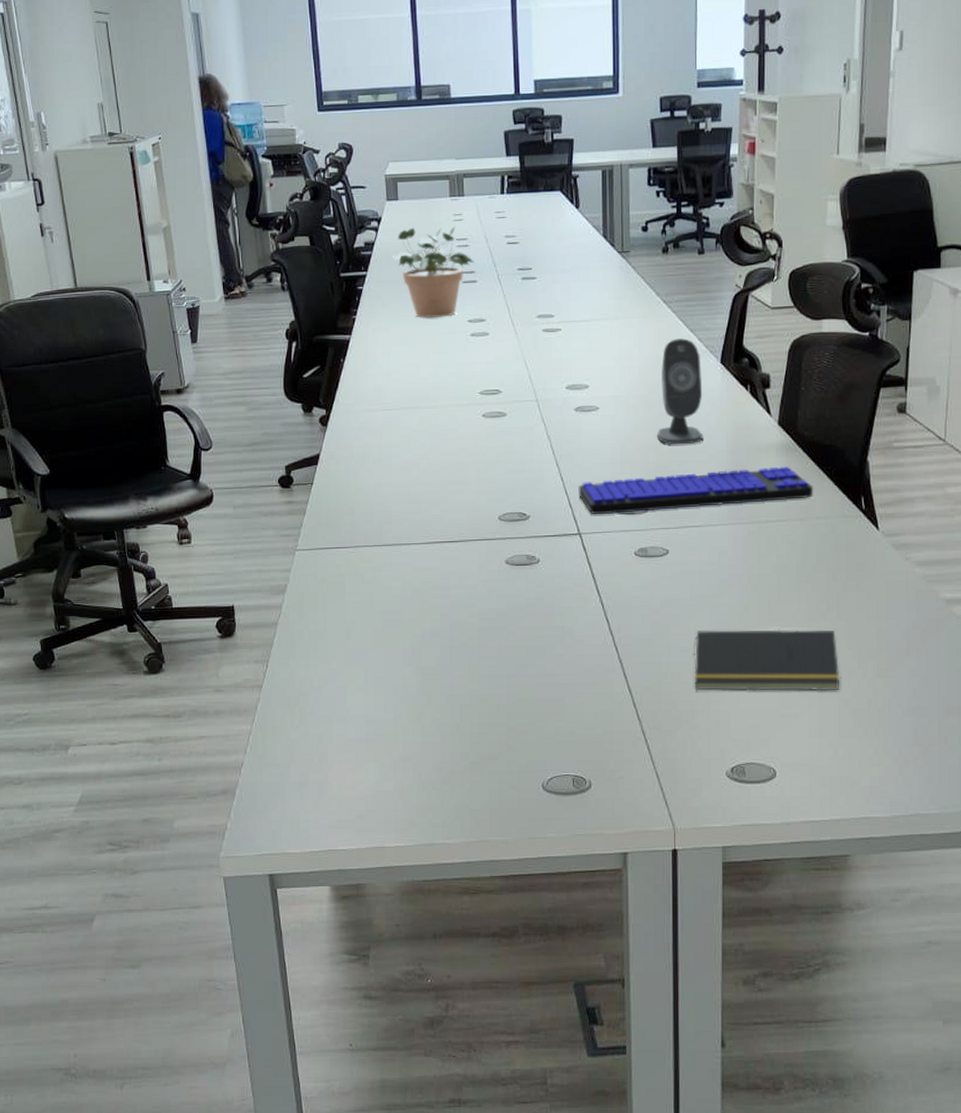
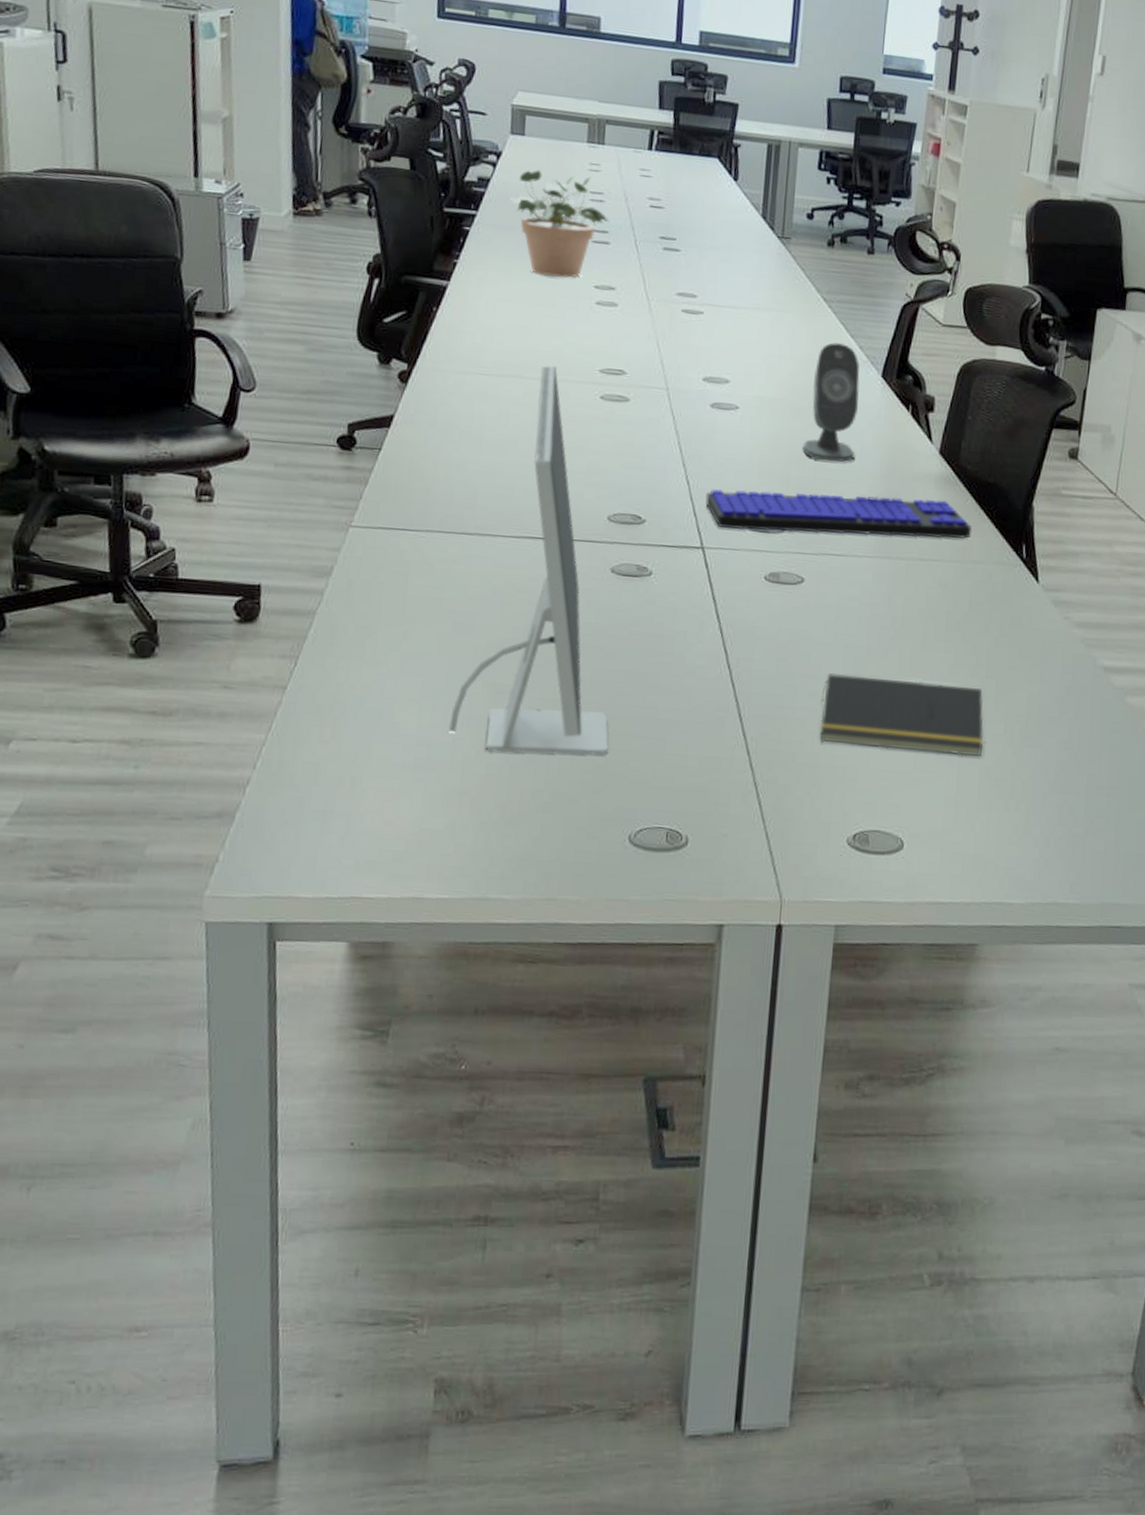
computer monitor: none [390,394,518,723] -> present [449,365,609,755]

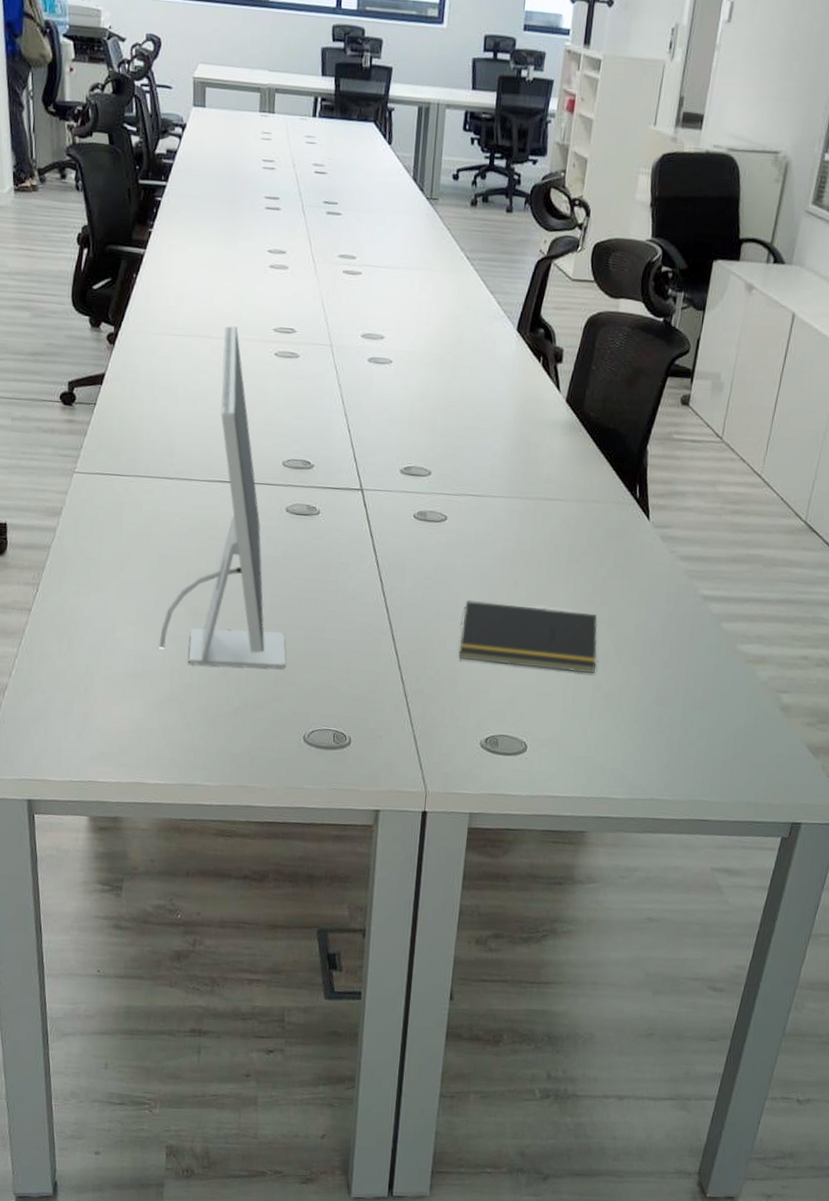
potted plant: present [510,170,610,278] -> none [195,140,280,243]
keyboard: present [705,488,971,539] -> none [364,436,592,480]
speaker: present [802,342,860,462] -> none [446,299,498,411]

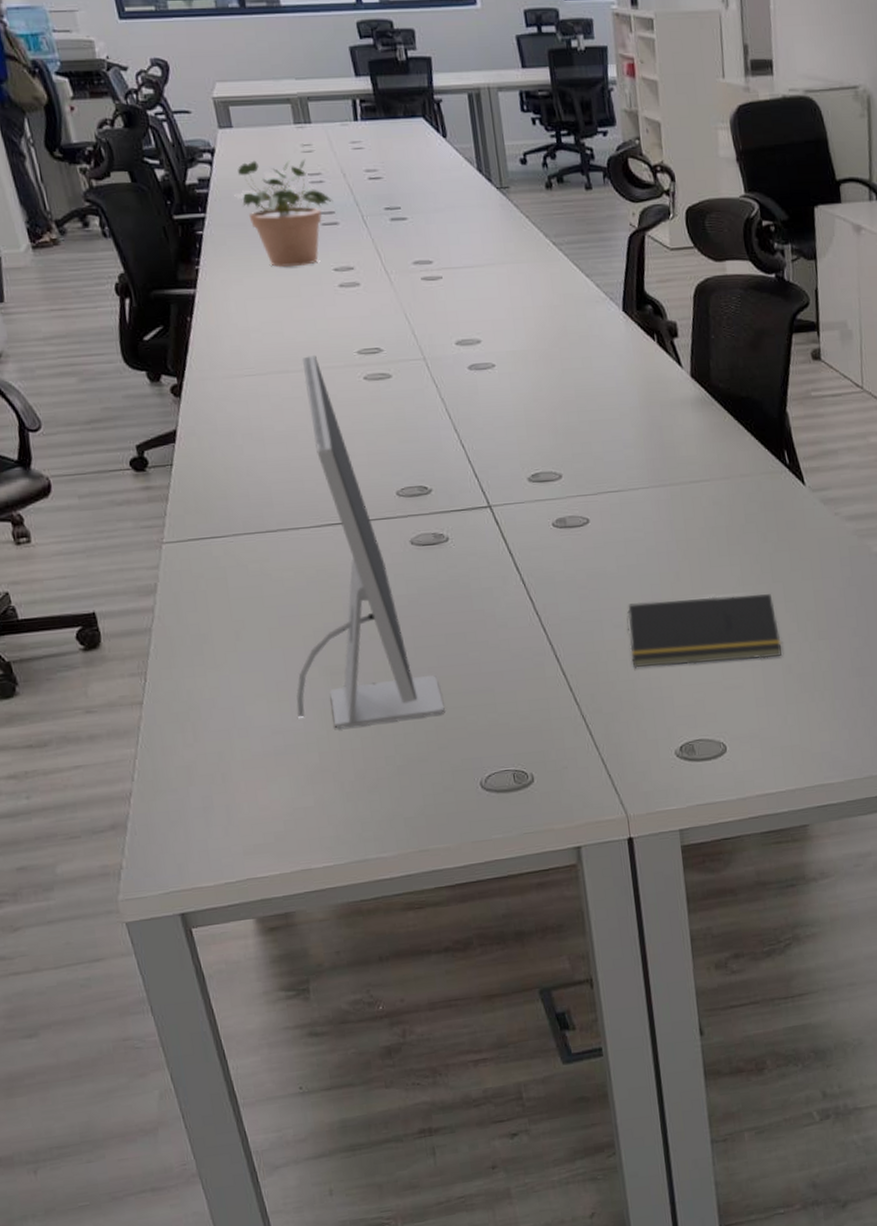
potted plant: none [195,140,280,243] -> present [234,158,334,267]

